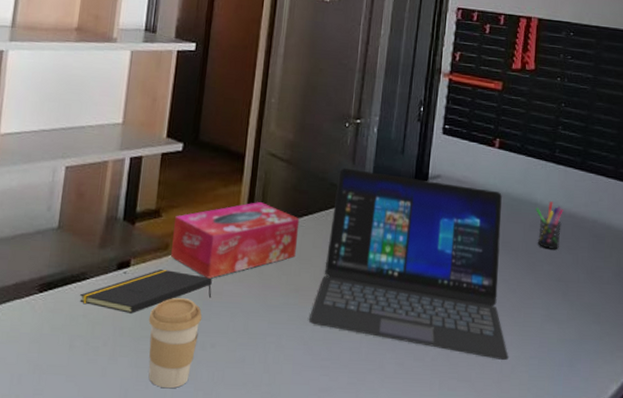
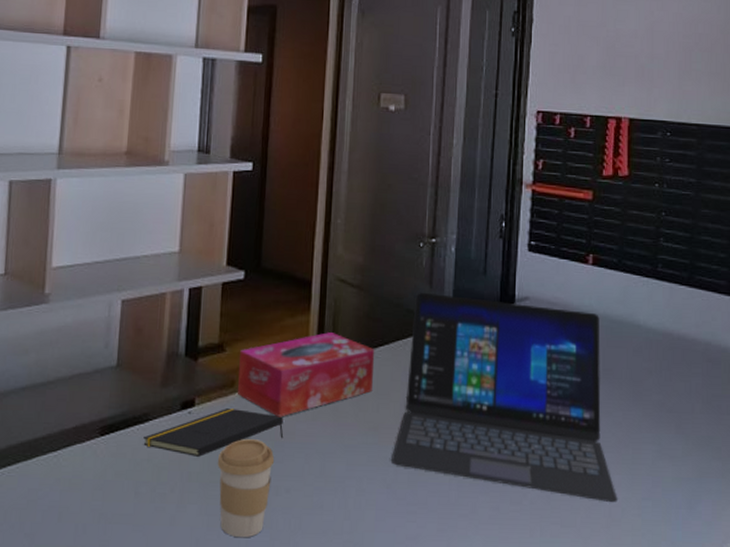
pen holder: present [536,201,563,250] -> none [639,323,671,378]

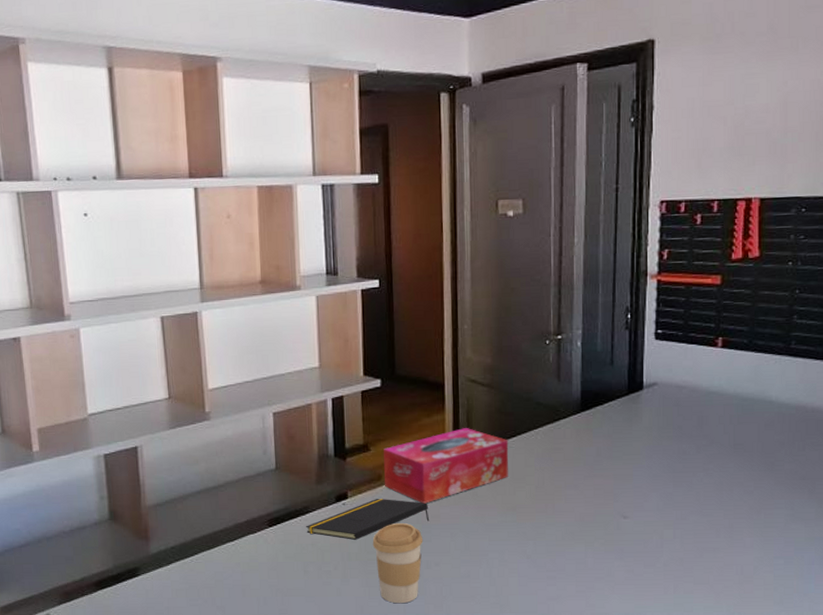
laptop: present [390,292,618,502] -> none [529,385,750,561]

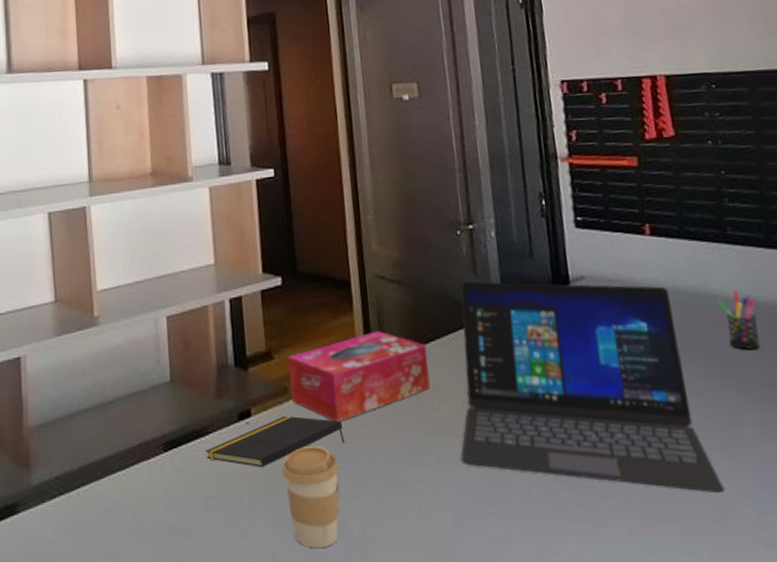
laptop: none [529,385,750,561] -> present [460,281,725,492]
pen holder: none [771,397,805,448] -> present [717,291,760,351]

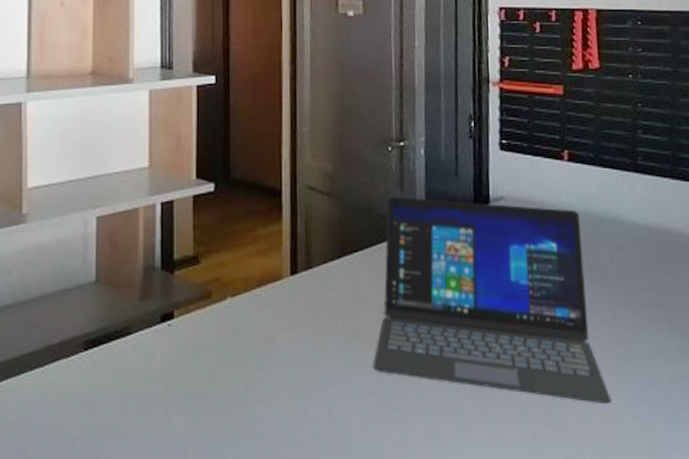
notepad: present [206,416,345,467] -> none [126,320,264,368]
coffee cup: present [281,446,340,549] -> none [199,350,256,448]
tissue box: present [288,330,430,422] -> none [214,239,350,327]
pen holder: present [717,291,760,351] -> none [622,217,657,274]

